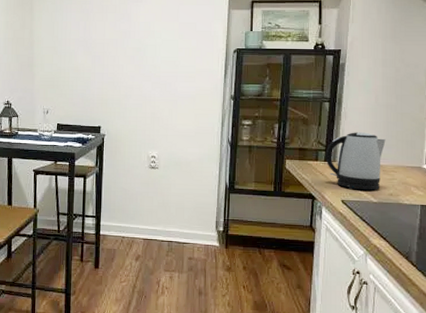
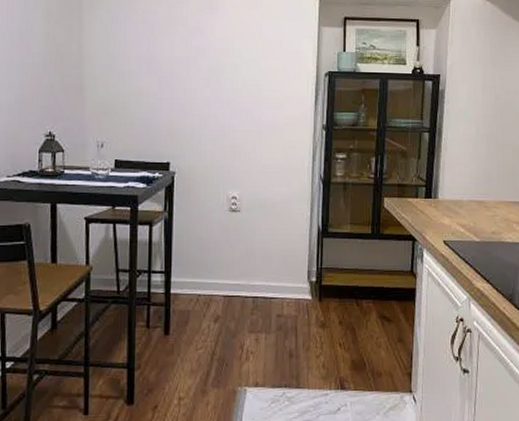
kettle: present [325,132,386,191] -> none [426,165,487,229]

